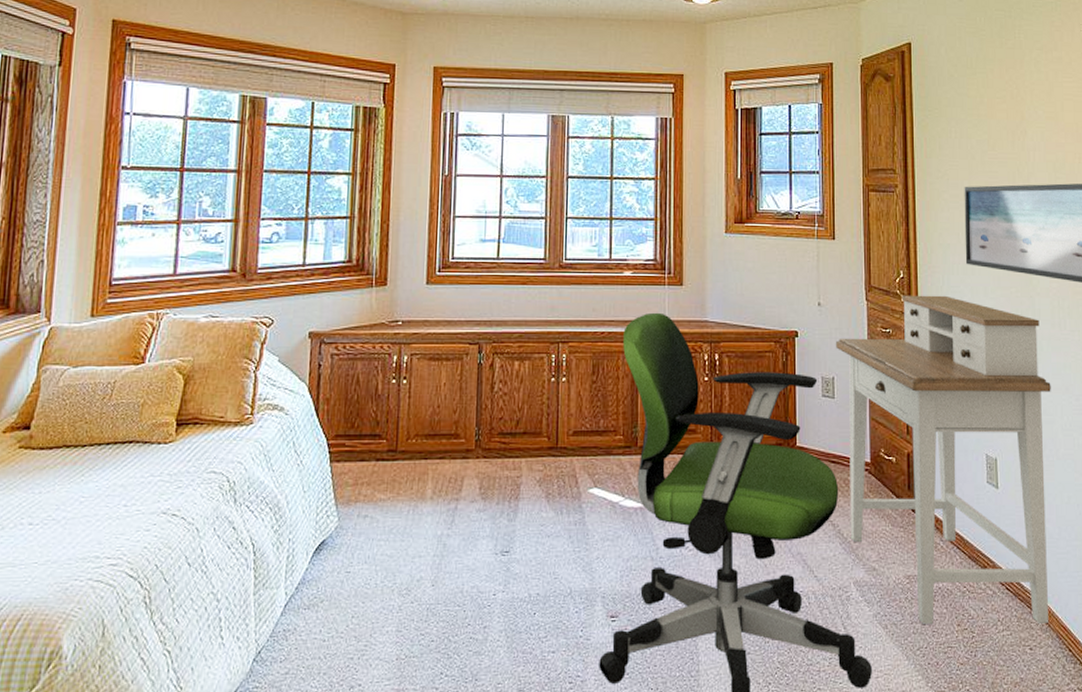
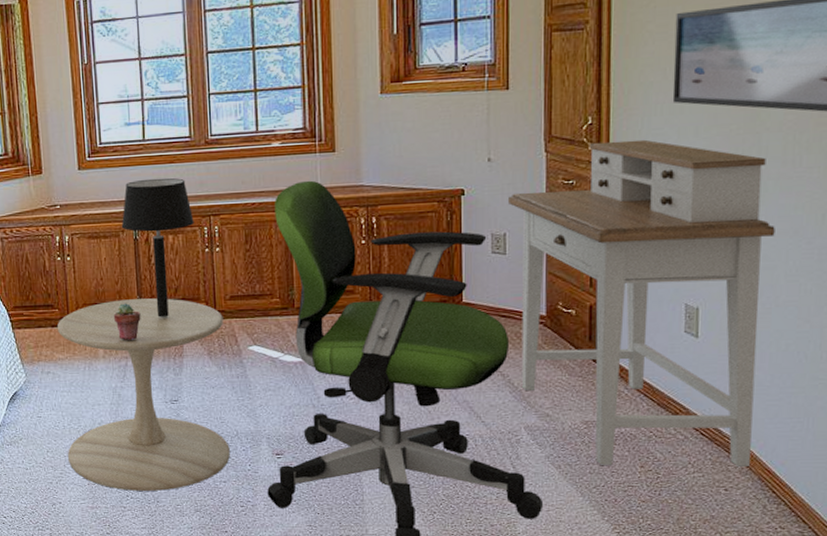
side table: none [376,431,565,667] -> present [57,298,230,491]
potted succulent: none [447,435,478,479] -> present [113,303,141,340]
table lamp: none [466,299,542,453] -> present [121,178,194,317]

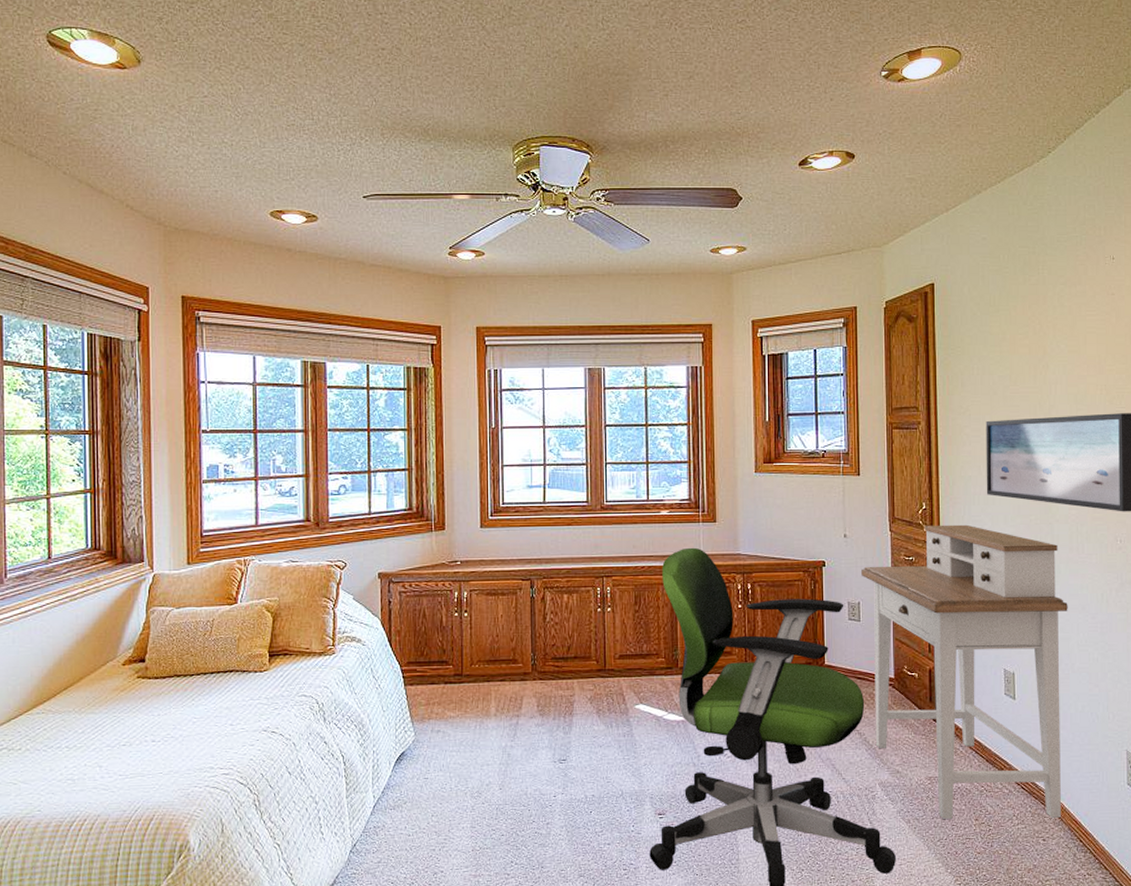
side table: present [57,298,230,491] -> none [450,656,615,856]
potted succulent: present [113,303,141,340] -> none [507,661,534,698]
table lamp: present [121,178,194,317] -> none [519,539,588,675]

